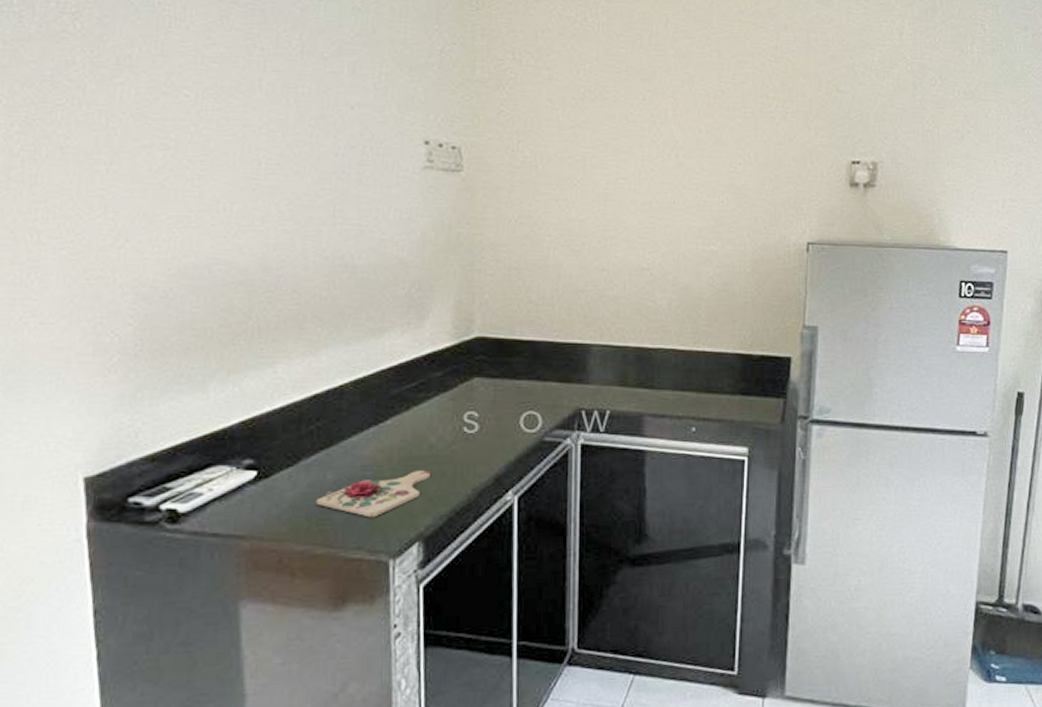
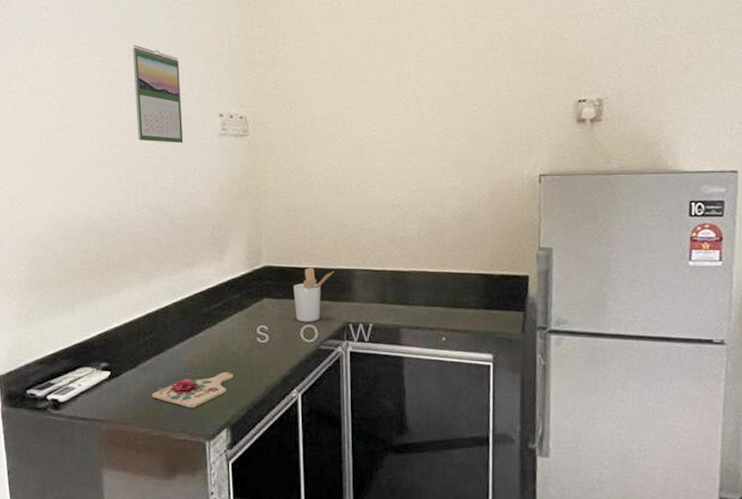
calendar: none [306,39,374,175] -> present [133,45,184,144]
utensil holder: none [513,340,565,408] -> present [293,267,334,322]

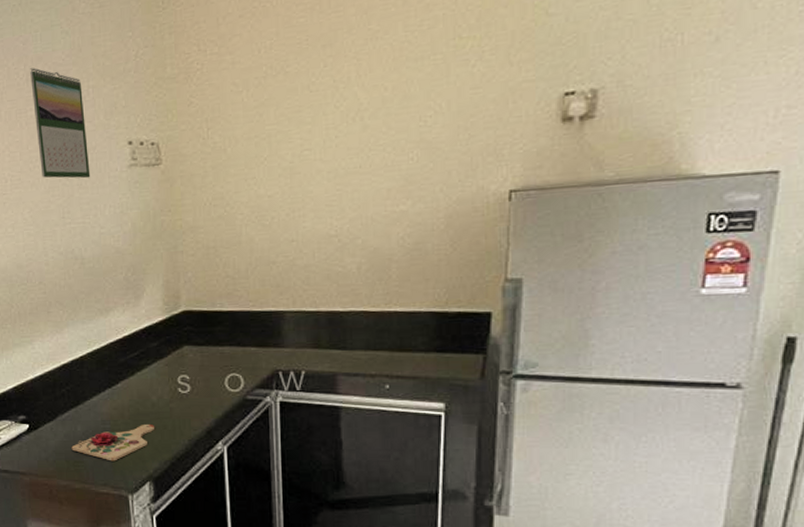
utensil holder: present [293,267,334,322] -> none [216,310,261,371]

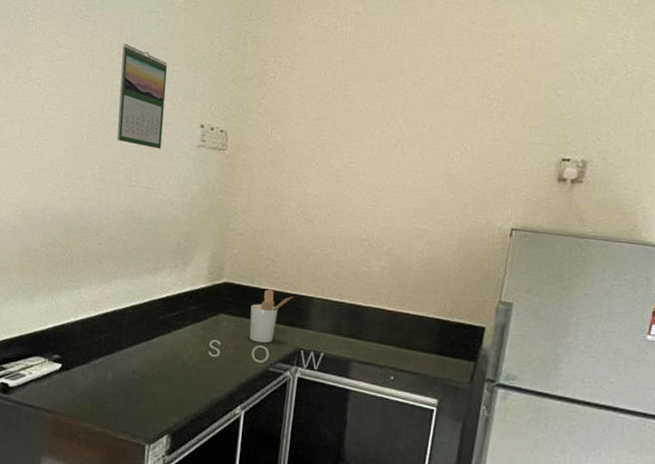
cutting board: present [71,425,155,461] -> none [99,380,182,411]
utensil holder: none [216,310,261,371] -> present [249,289,293,344]

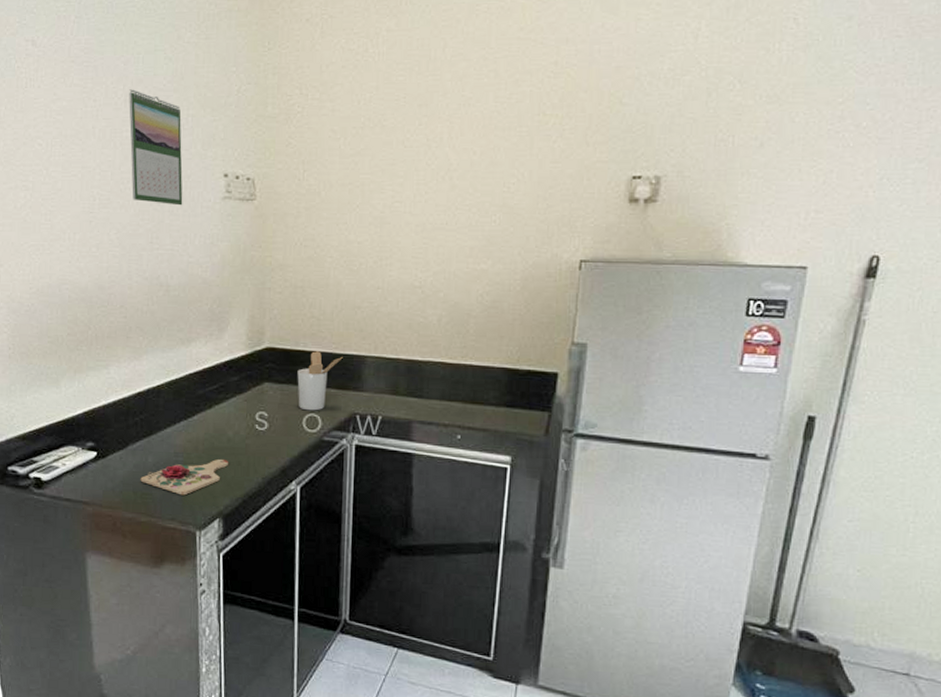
cutting board: none [99,380,182,411] -> present [140,459,229,496]

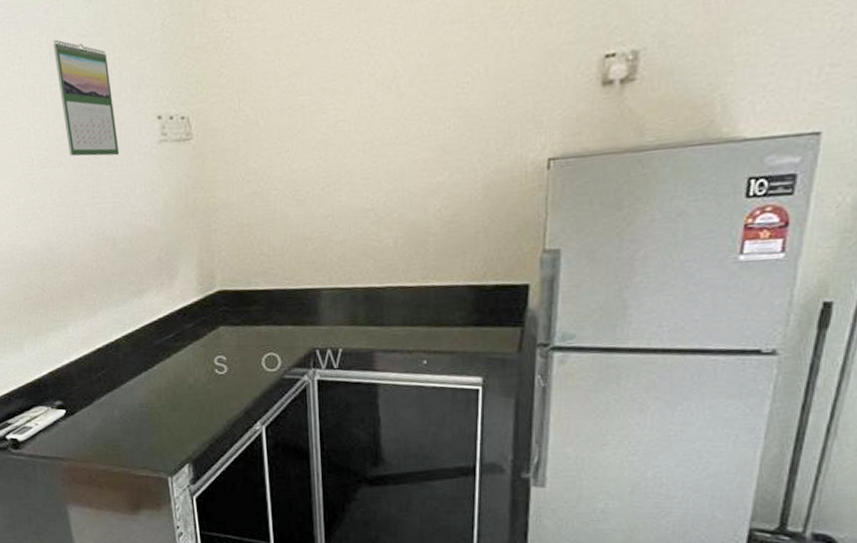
cutting board: present [140,459,229,496] -> none [109,407,193,444]
utensil holder: present [297,351,343,411] -> none [252,289,297,351]

